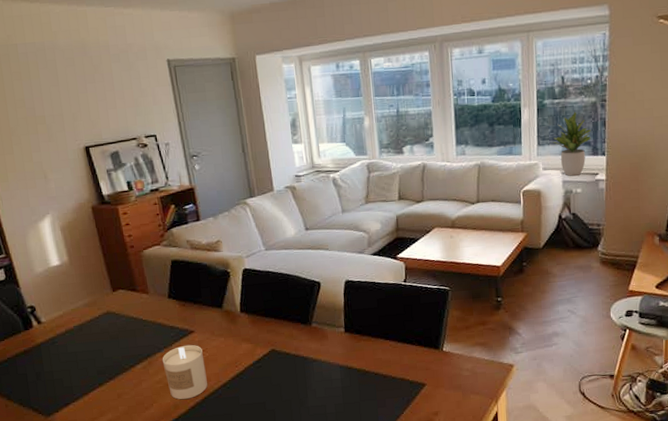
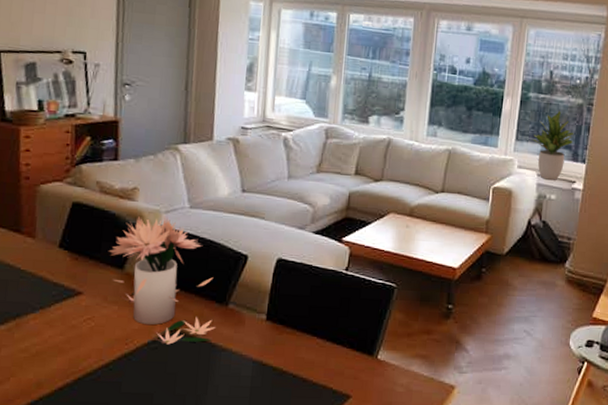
candle: present [162,344,208,400] -> none [34,308,88,378]
bouquet: none [207,260,305,363] -> present [108,216,216,345]

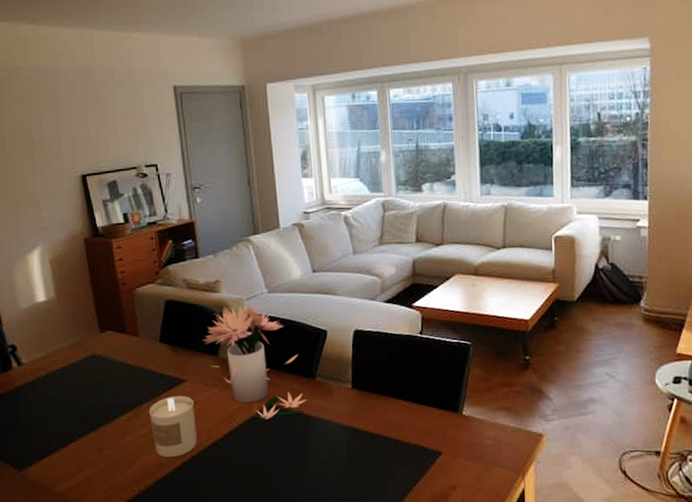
candle: none [34,308,88,378] -> present [149,395,198,458]
potted plant: present [532,110,574,180] -> none [588,150,632,222]

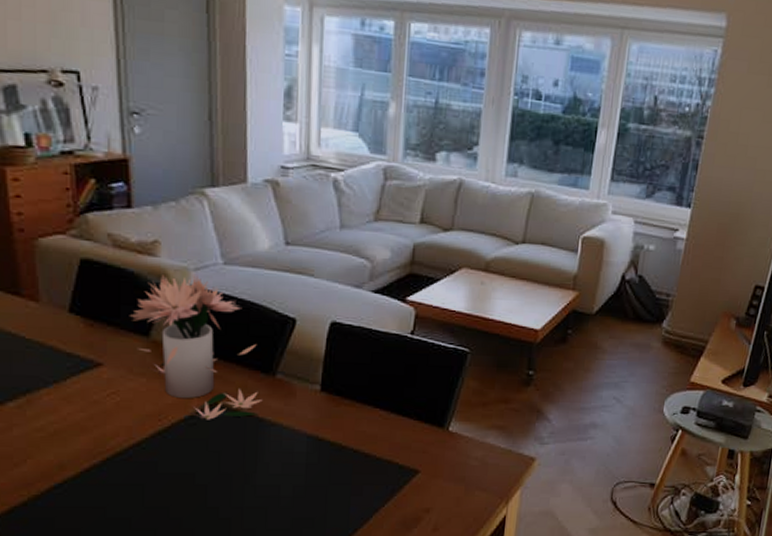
candle: present [149,395,198,458] -> none [48,382,115,459]

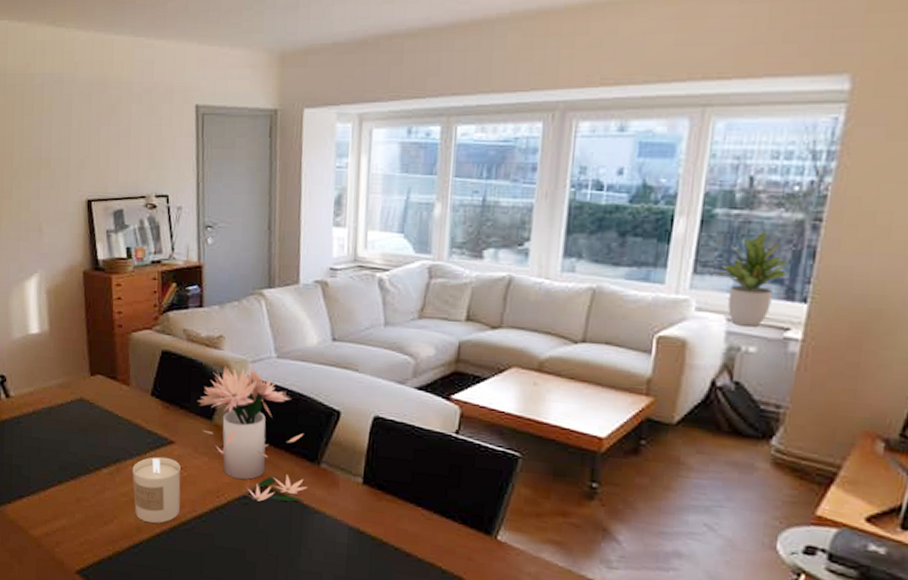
candle: none [48,382,115,459] -> present [132,456,181,524]
potted plant: none [630,144,680,228] -> present [719,230,789,327]

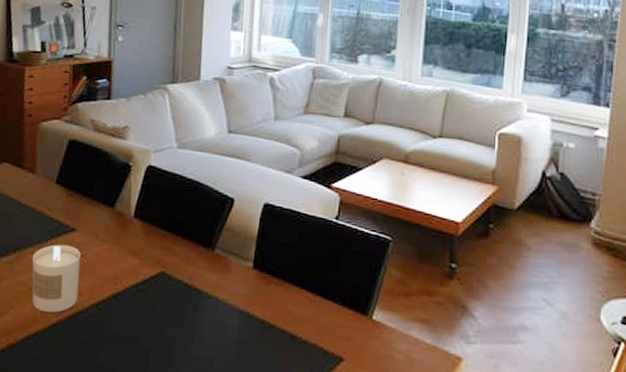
bouquet: present [197,366,308,502] -> none [100,155,202,288]
potted plant: present [719,230,789,327] -> none [543,47,594,126]

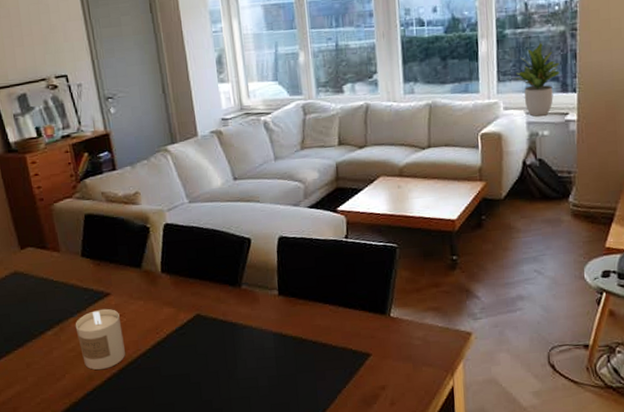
potted plant: none [543,47,594,126] -> present [515,42,560,117]

